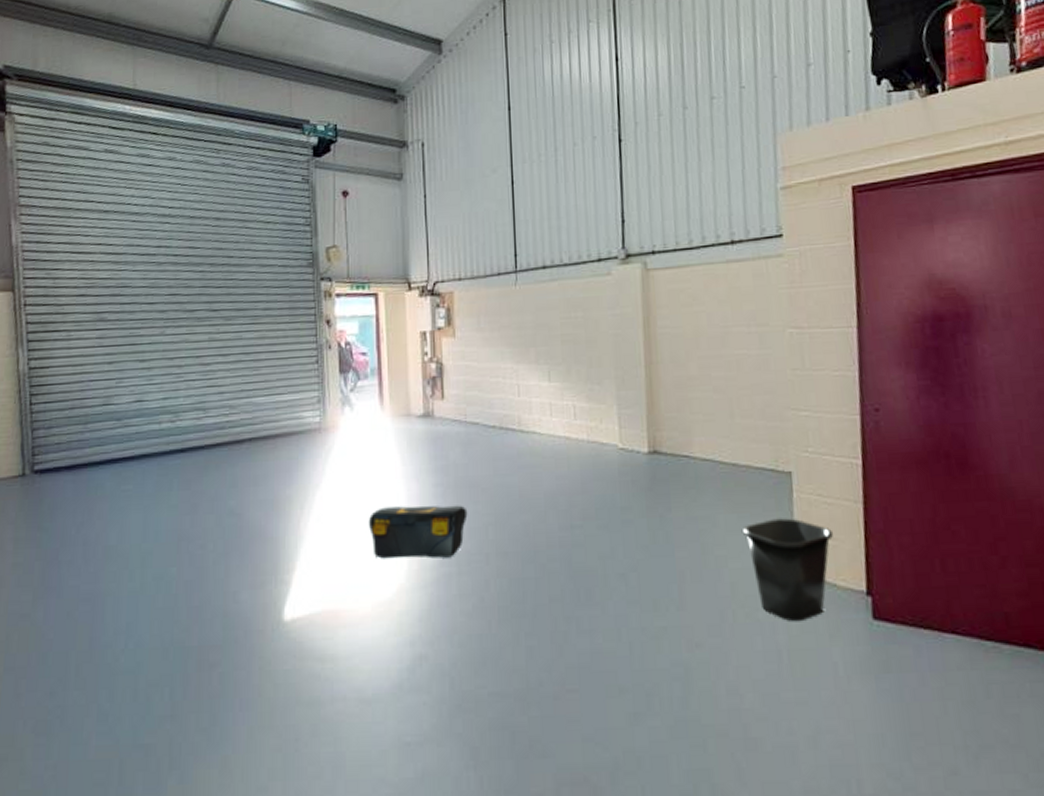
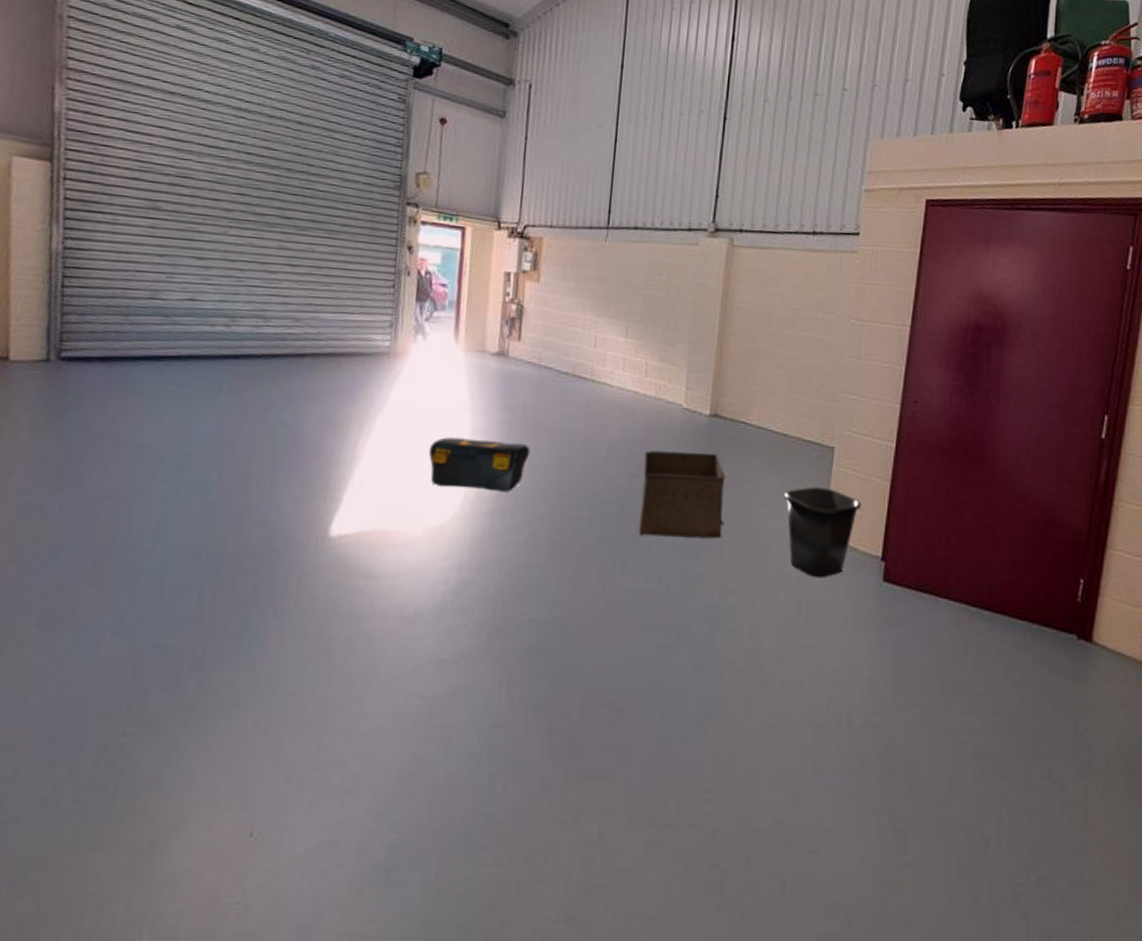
storage bin: none [585,493,681,591] -> present [638,450,726,539]

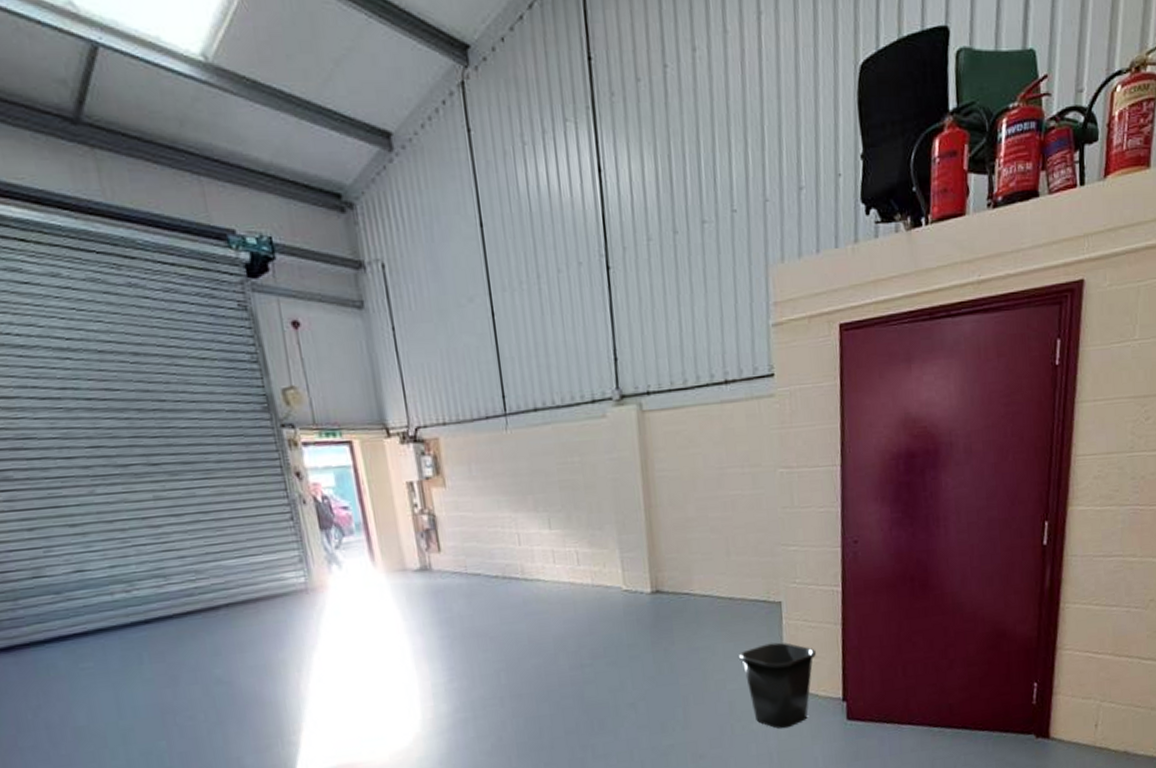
toolbox: present [428,437,531,492] -> none [374,654,478,712]
storage bin: present [638,450,726,539] -> none [593,629,685,721]

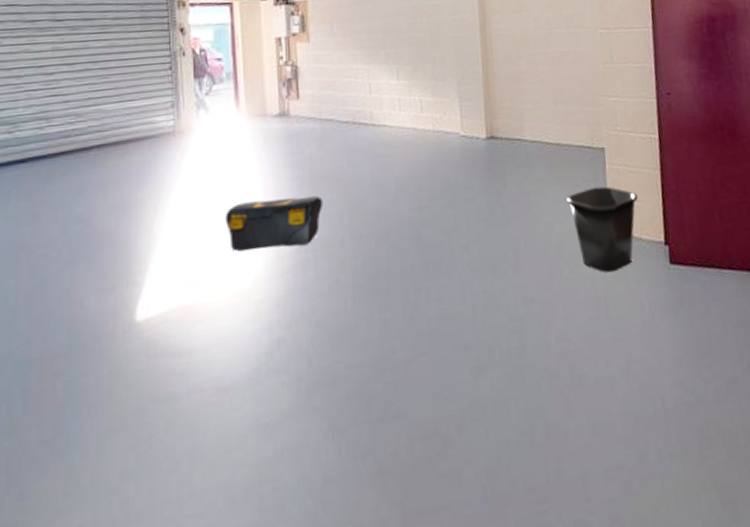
toolbox: none [374,654,478,712] -> present [224,195,324,253]

